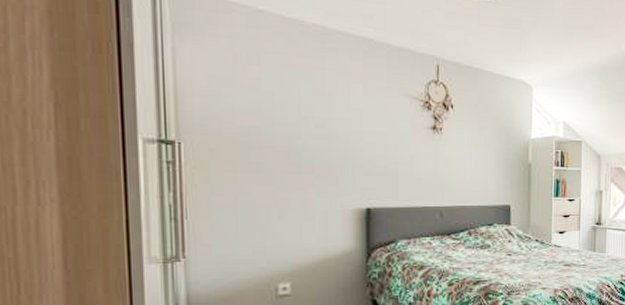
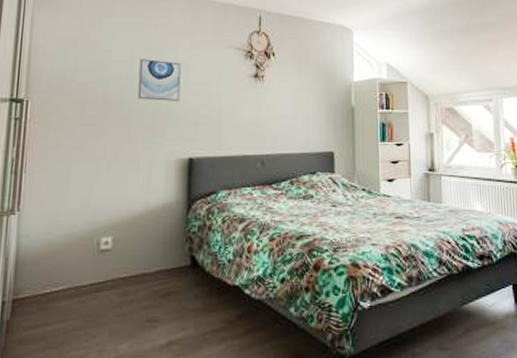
wall art: none [307,103,354,150] -> present [138,59,181,101]

